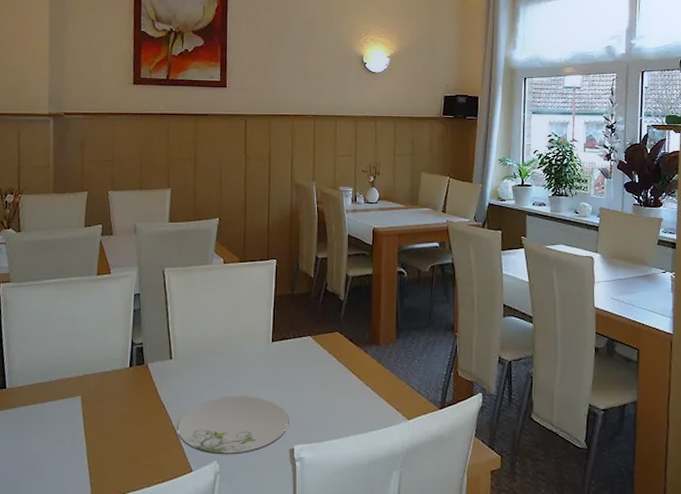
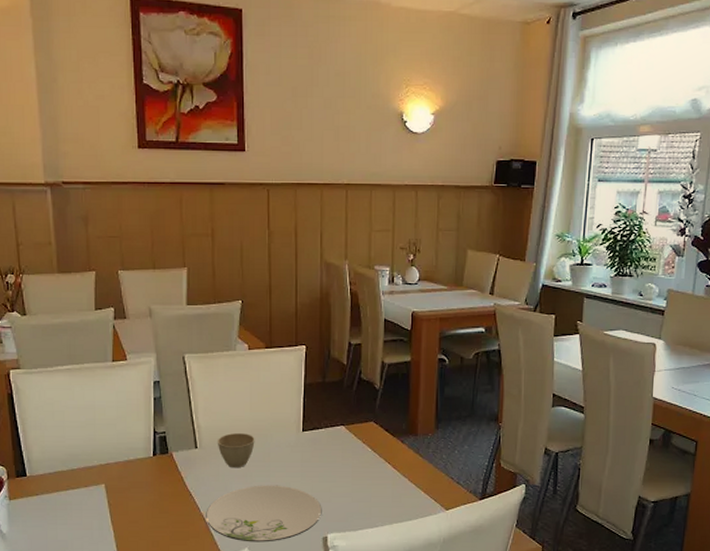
cup: none [191,343,227,379] -> present [217,432,255,468]

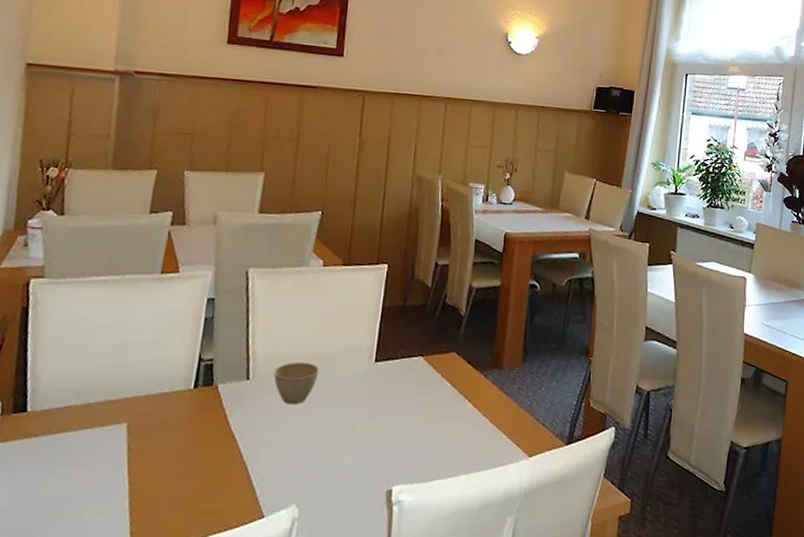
plate: present [206,485,322,542] -> none [248,425,389,497]

